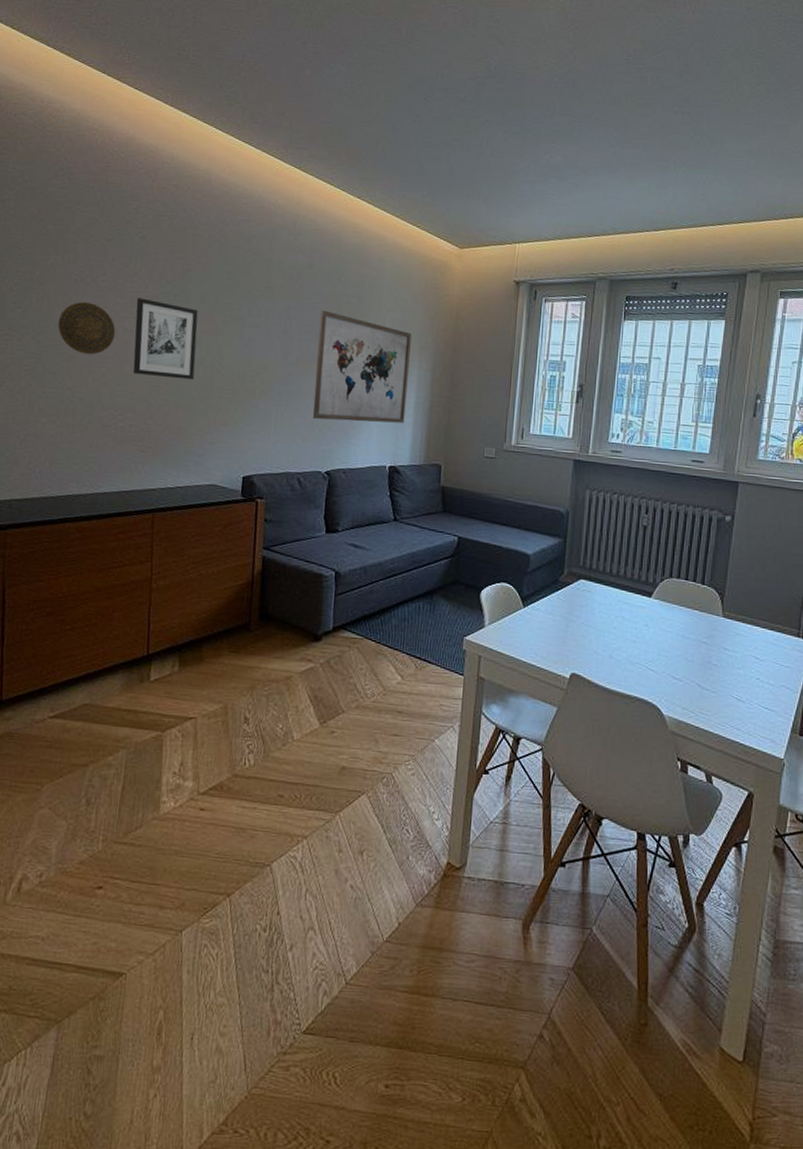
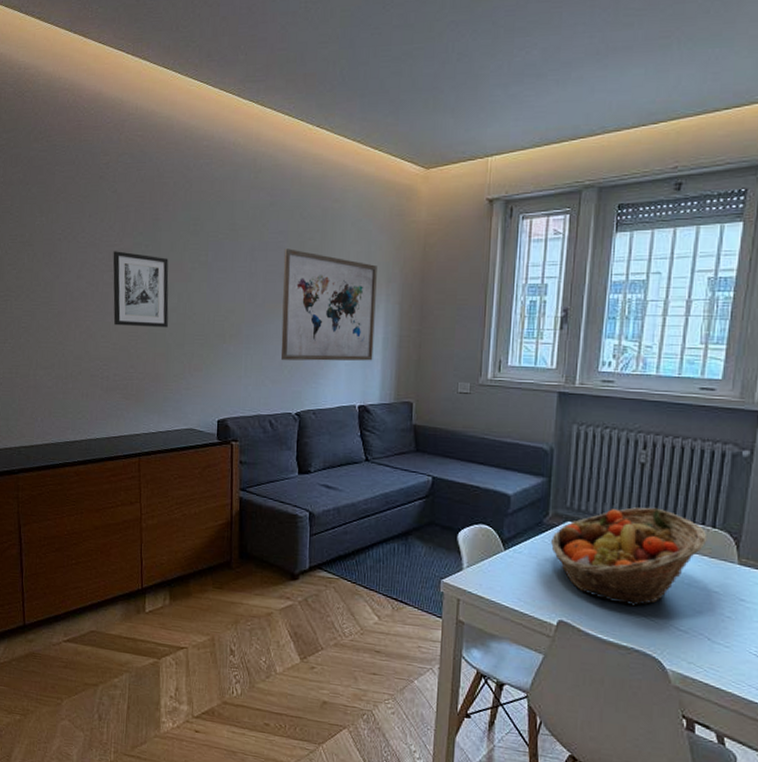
decorative plate: present [57,301,116,355] -> none [47,259,97,309]
fruit basket: none [566,566,698,658] -> present [551,507,708,607]

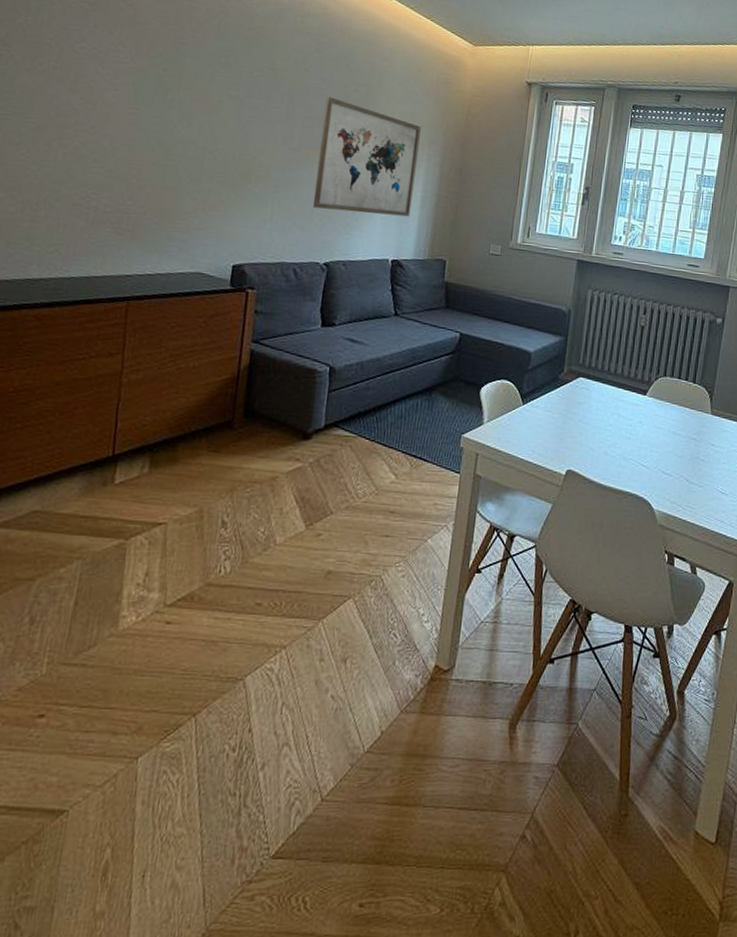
wall art: present [113,251,169,328] -> none [112,68,191,160]
fruit basket: present [551,507,708,607] -> none [564,365,689,454]

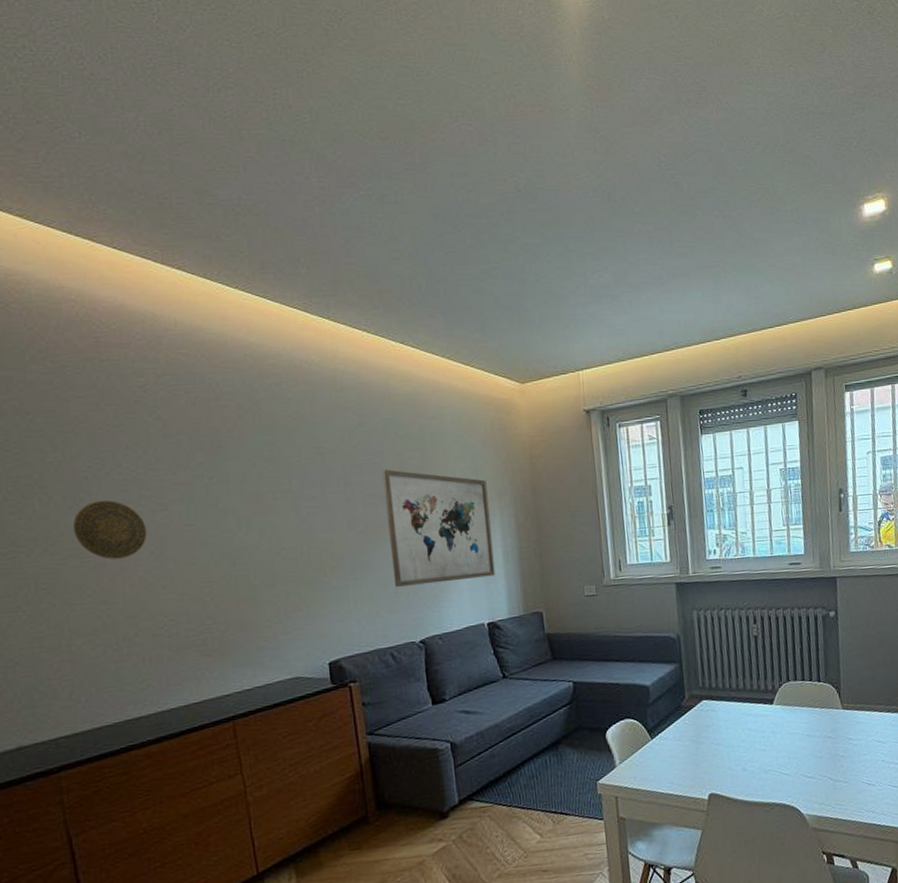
decorative plate: none [24,68,94,127] -> present [72,500,148,560]

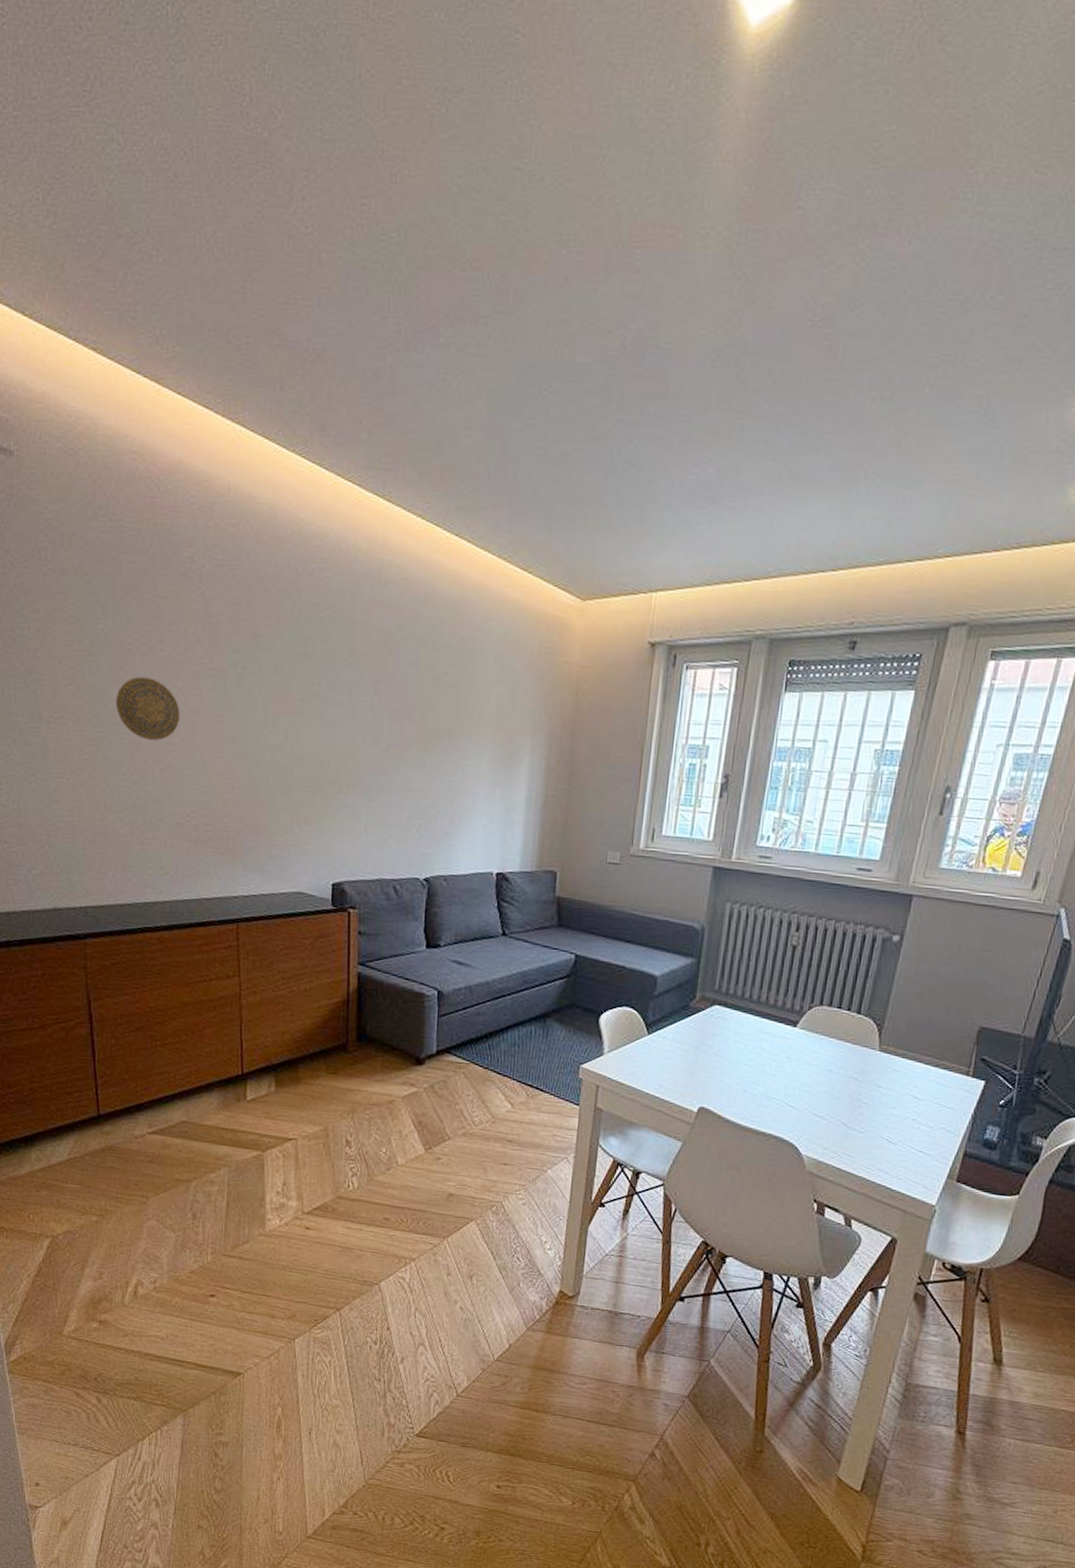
wall art: present [382,469,496,587] -> none [408,683,522,823]

